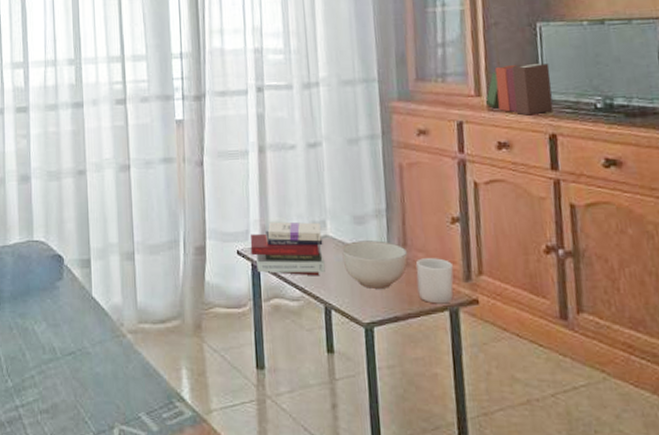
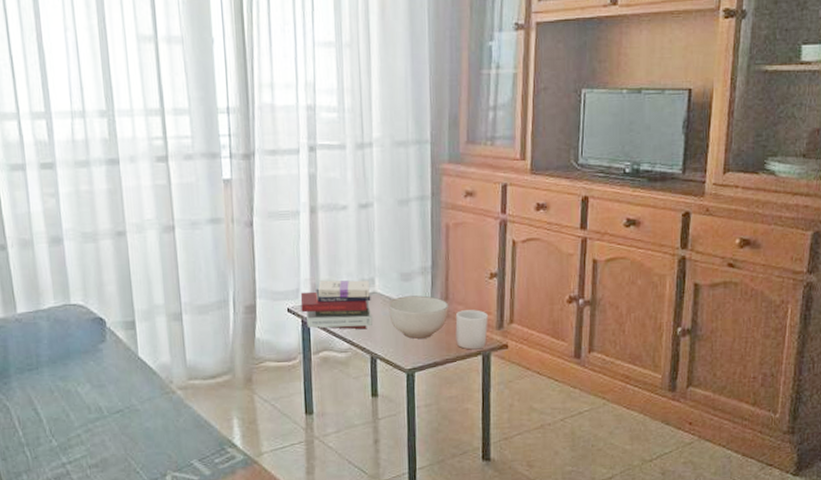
books: present [485,63,554,116] -> none [529,128,589,179]

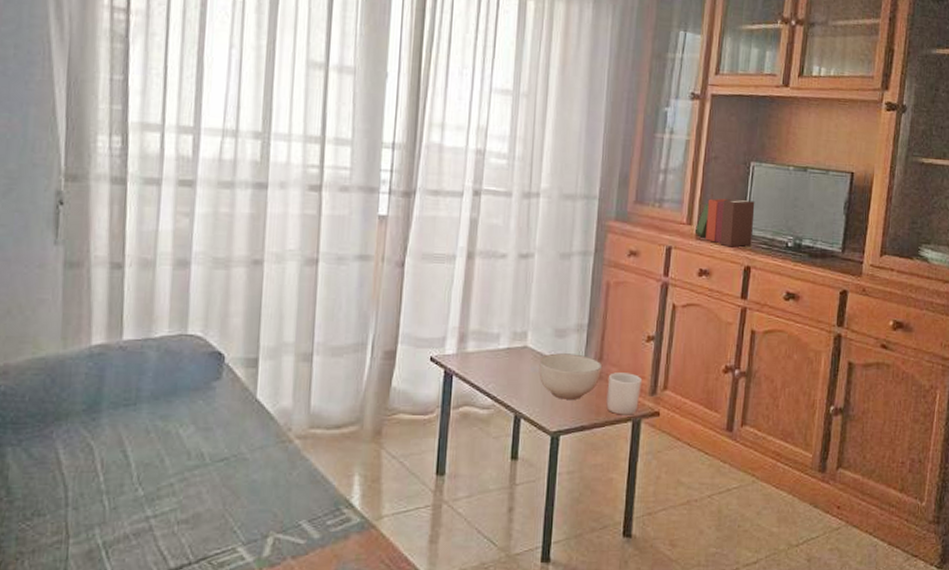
books: present [300,280,372,330] -> none [445,330,522,386]
books: none [529,128,589,179] -> present [694,198,755,248]

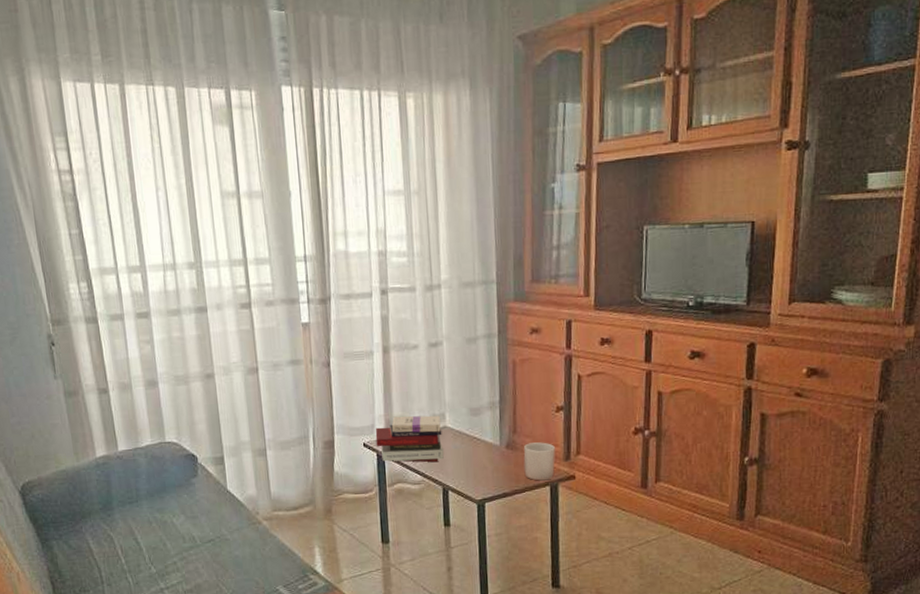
books: none [445,330,522,386] -> present [375,415,444,463]
bowl: present [539,353,603,399] -> none [459,429,518,471]
books: present [694,198,755,248] -> none [592,264,652,314]

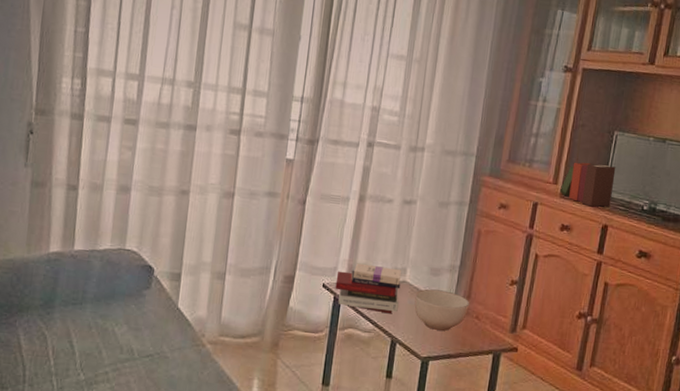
bowl: none [459,429,518,471] -> present [414,289,471,331]
mug: present [523,442,556,481] -> none [471,310,505,349]
books: none [592,264,652,314] -> present [559,162,616,207]

